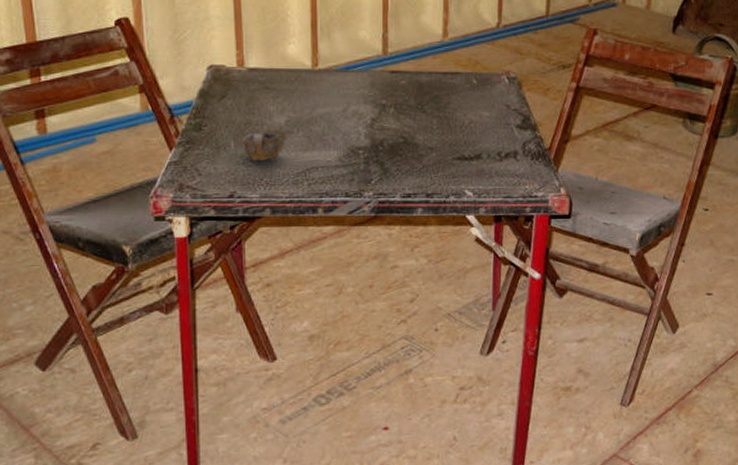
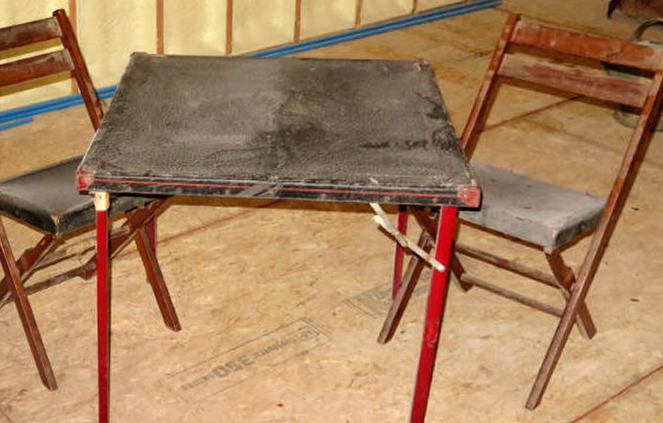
cup: present [242,132,280,162] -> none [159,116,193,143]

